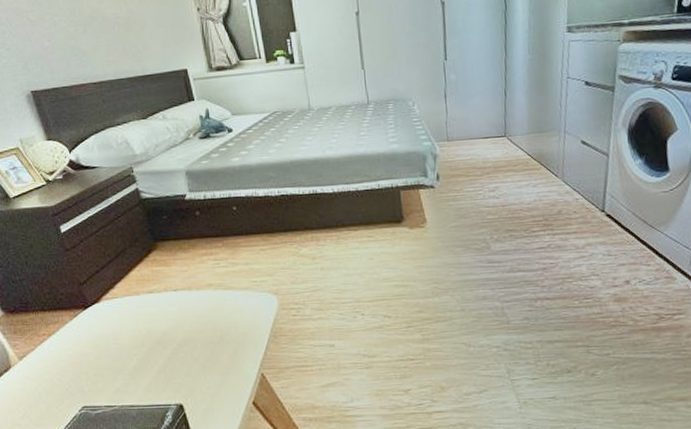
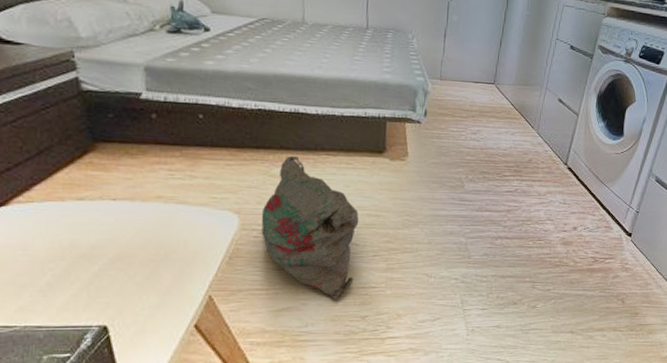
bag: none [297,234,391,374] -> present [261,155,359,300]

